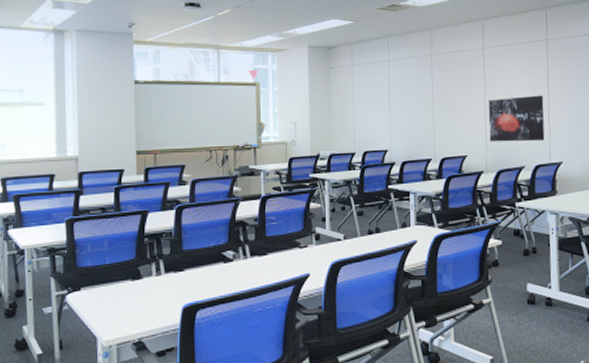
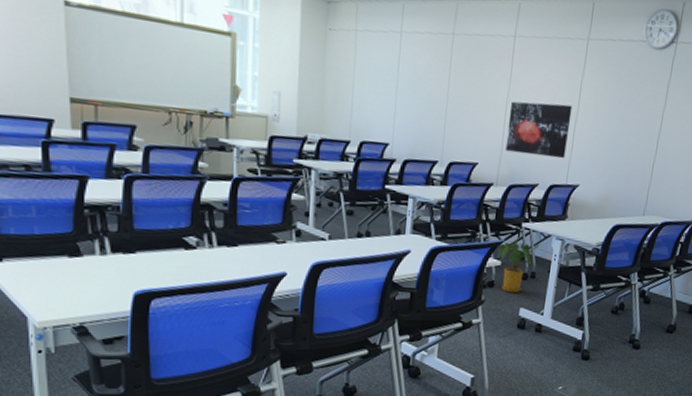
house plant: none [496,218,532,270] -> present [498,239,534,293]

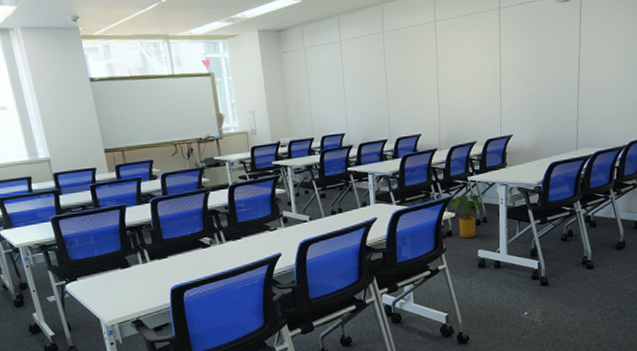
wall art: present [505,101,573,159] -> none [440,68,496,120]

